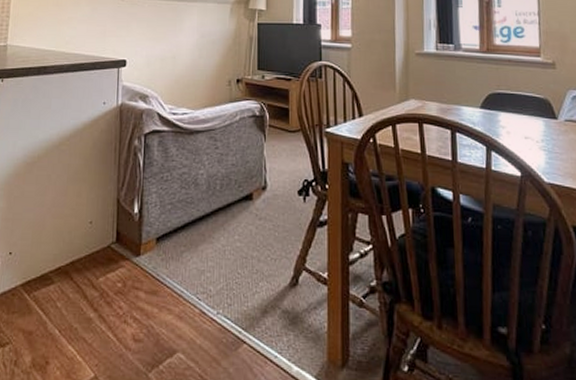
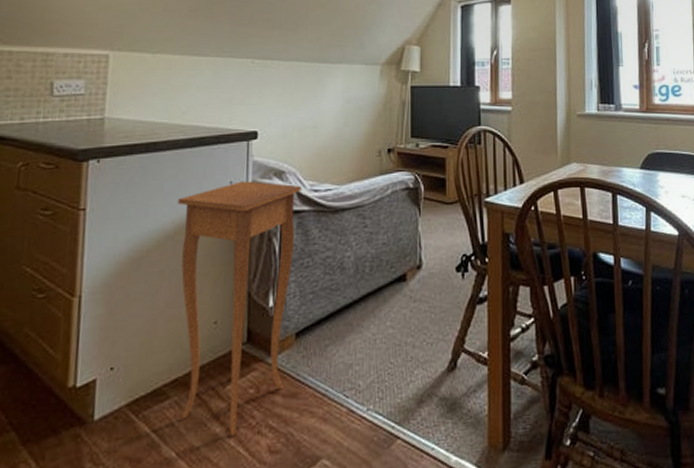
side table: none [62,102,162,322] -> present [177,181,302,436]

